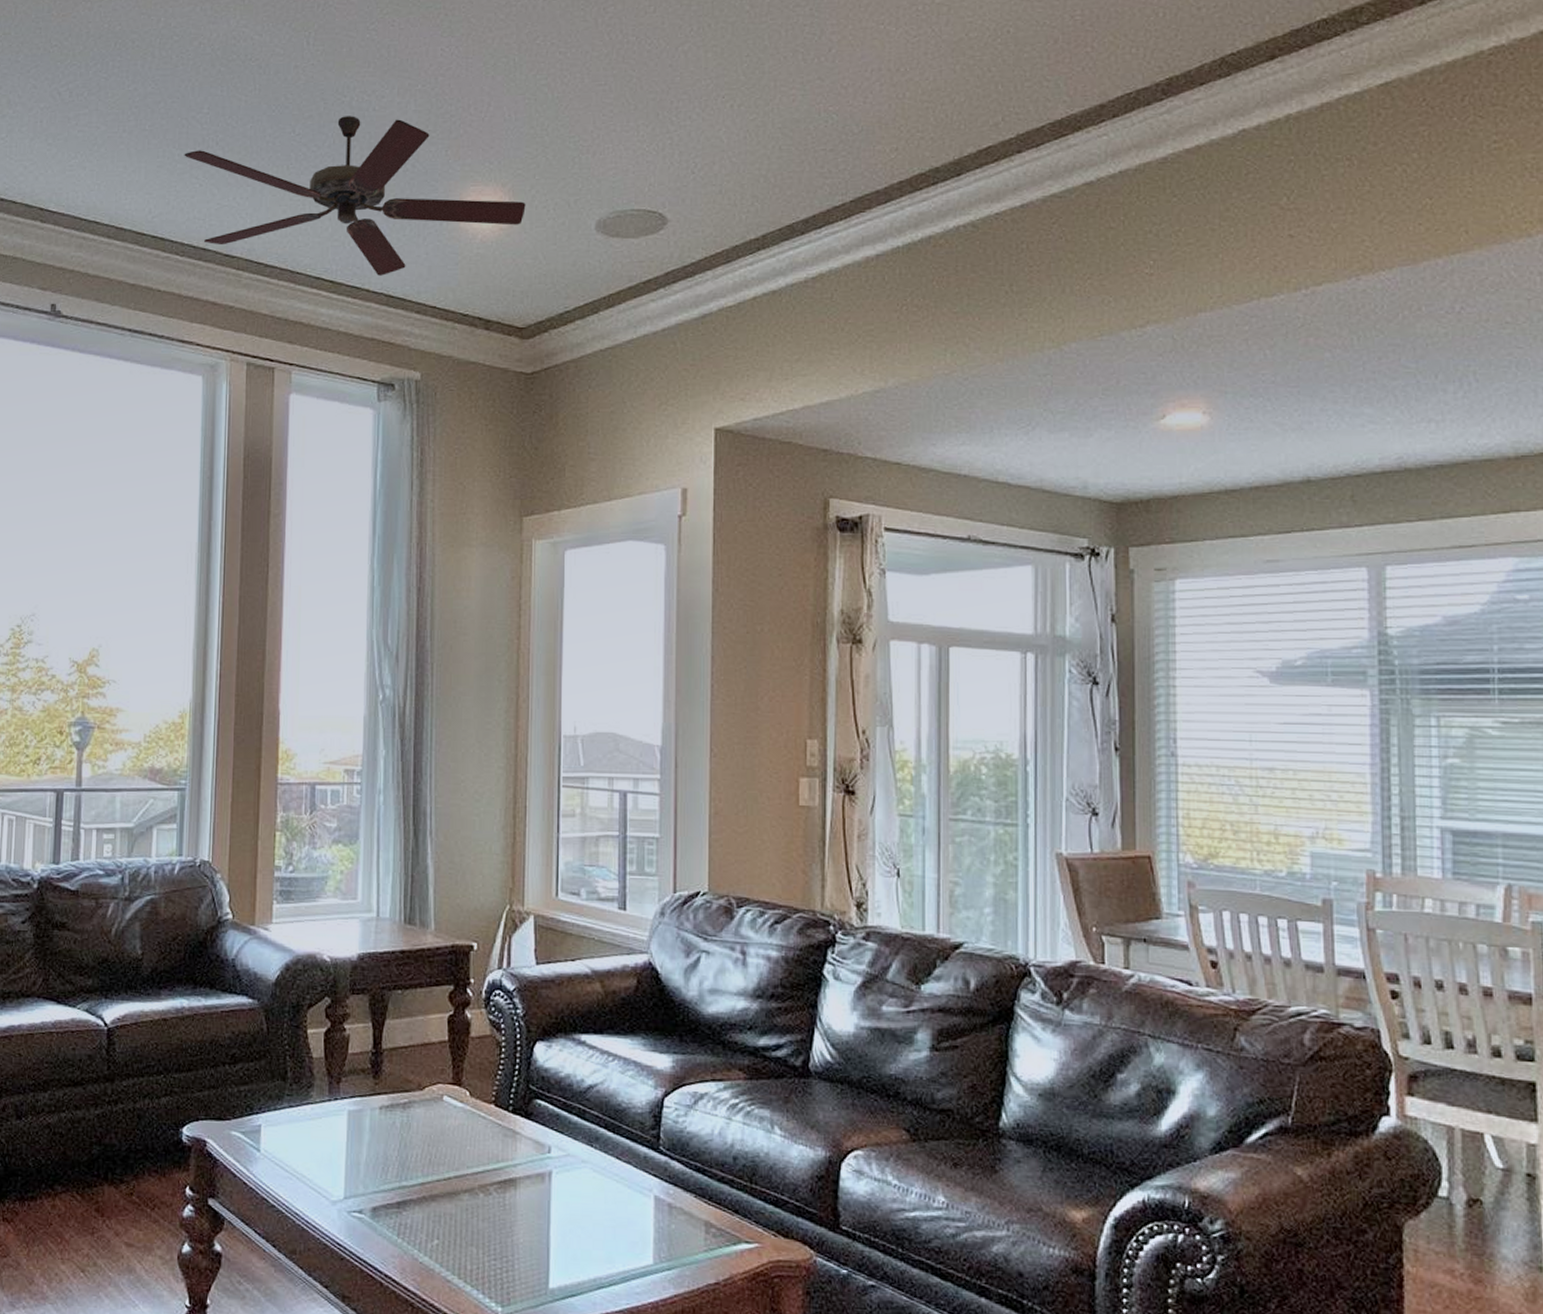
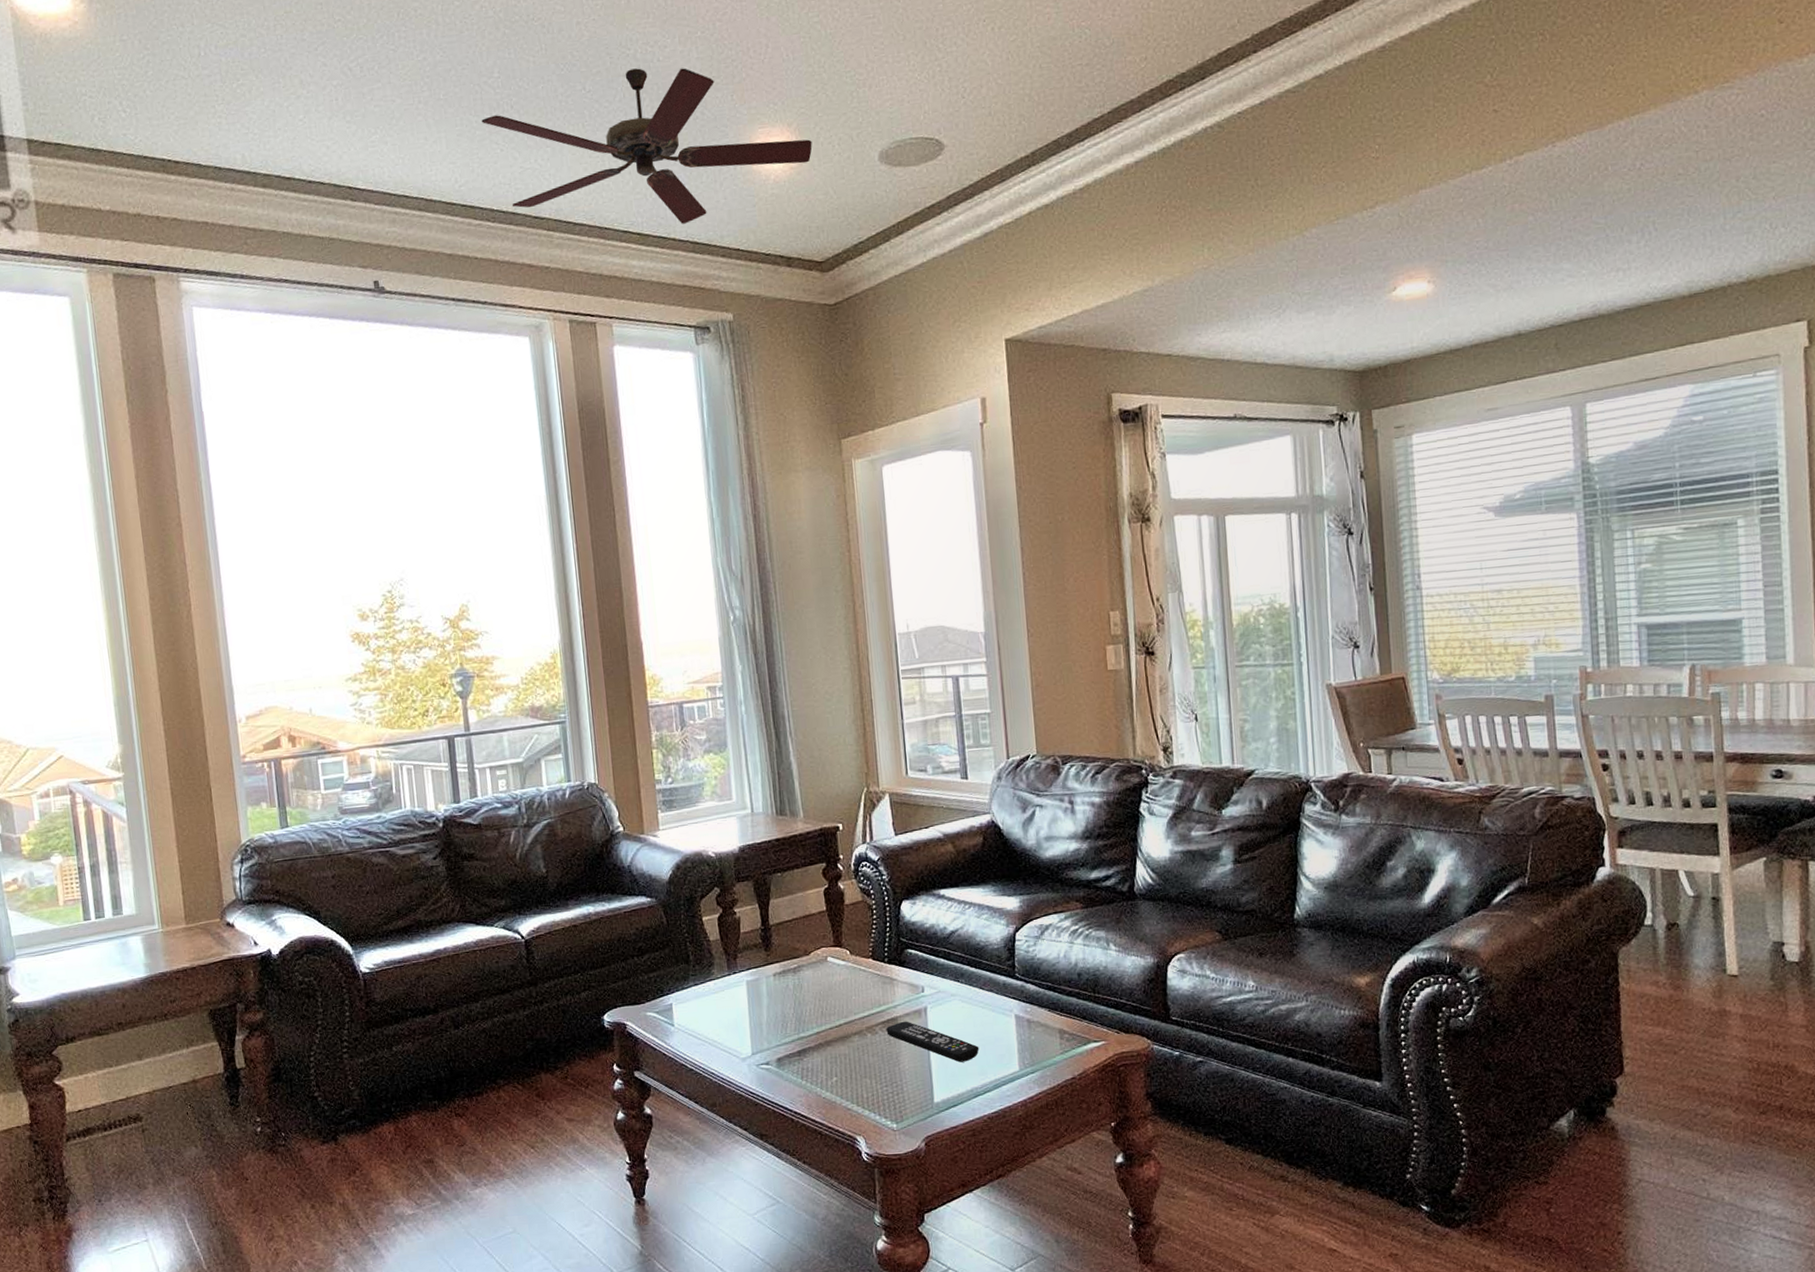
remote control: none [502,1184,608,1244] -> present [886,1021,979,1062]

